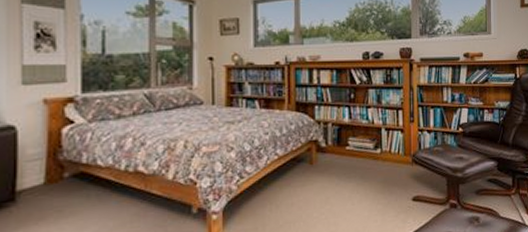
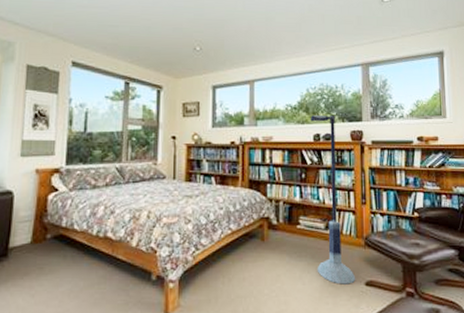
floor lamp: none [359,31,404,202] -> present [310,115,356,285]

